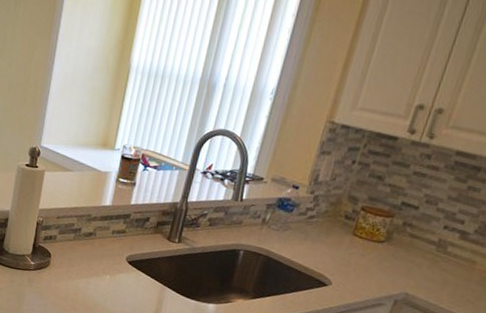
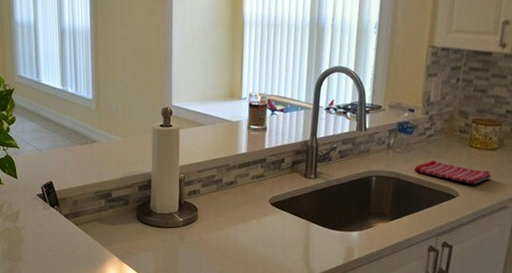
dish towel: none [287,242,372,276] -> present [414,159,491,184]

